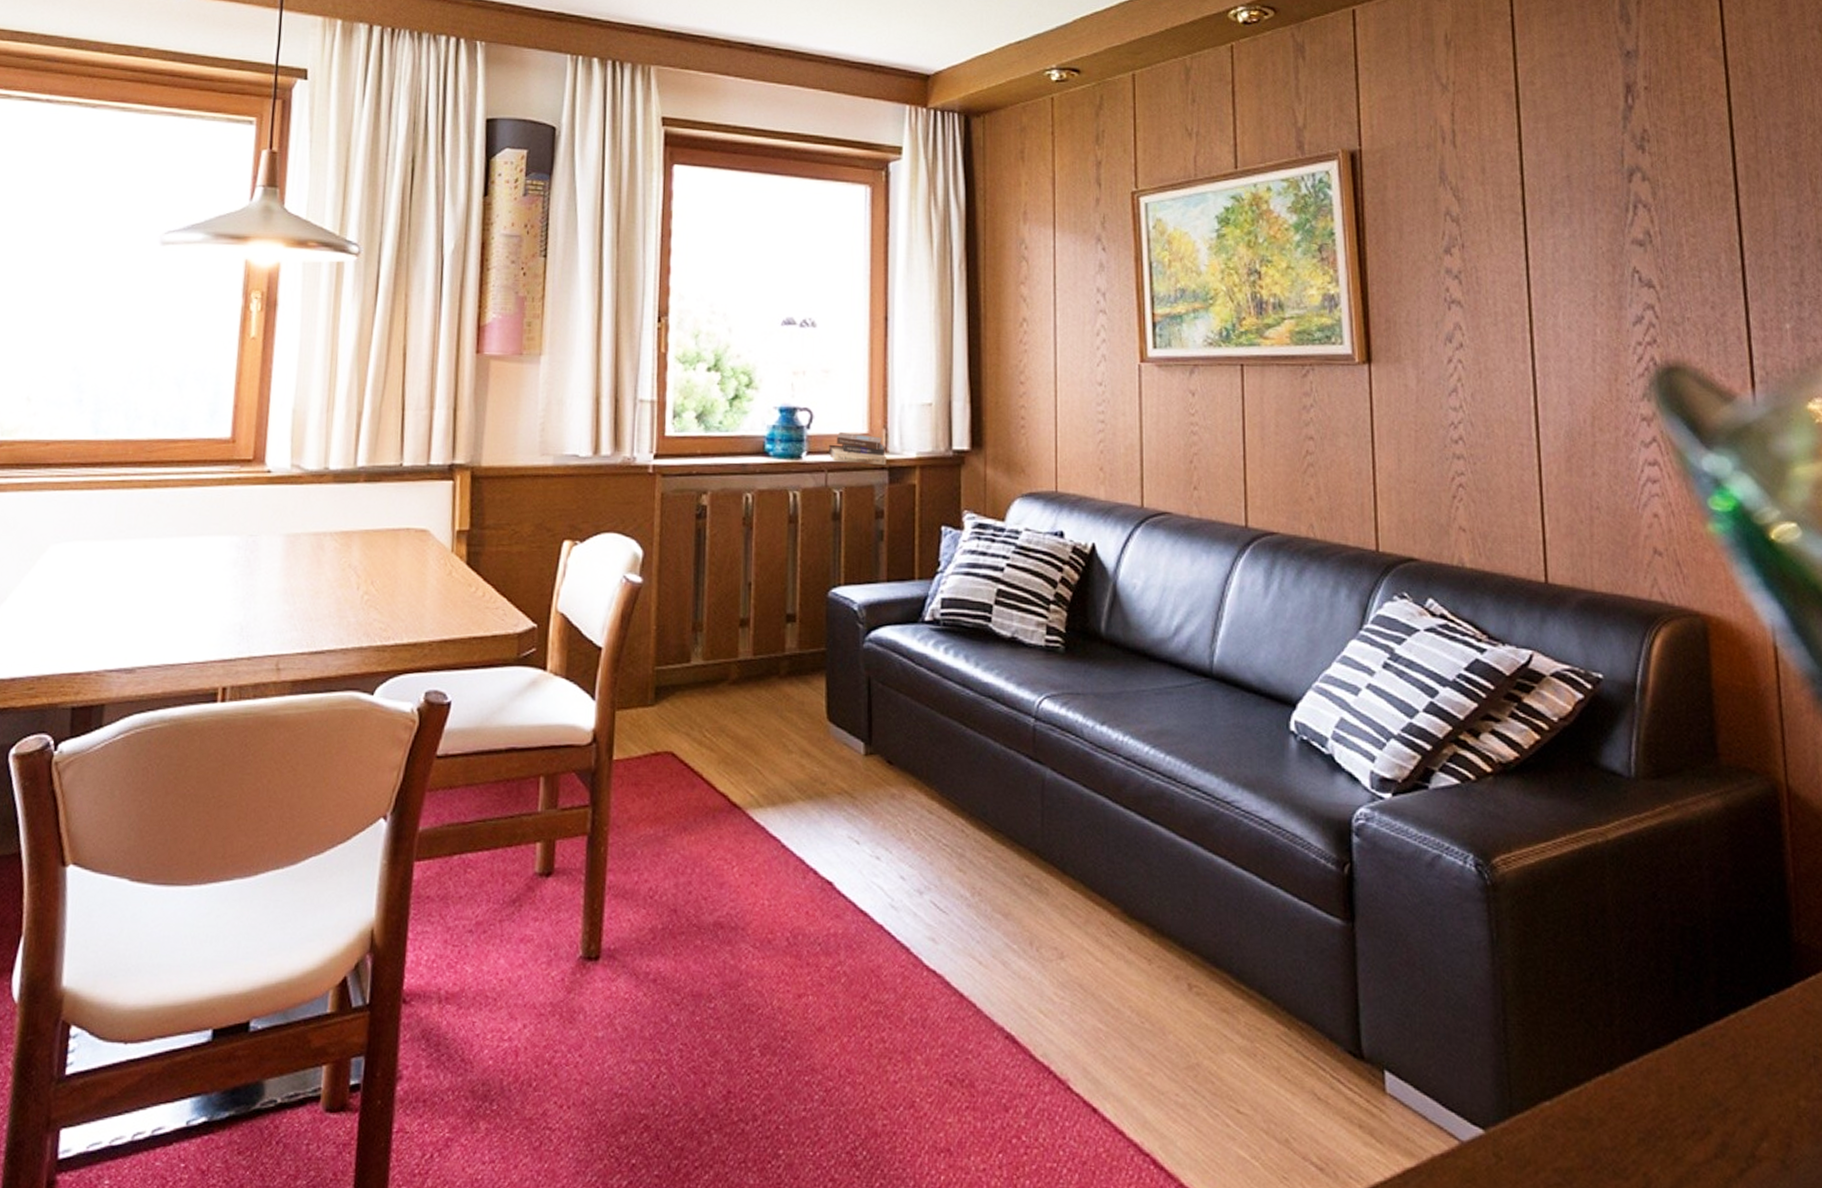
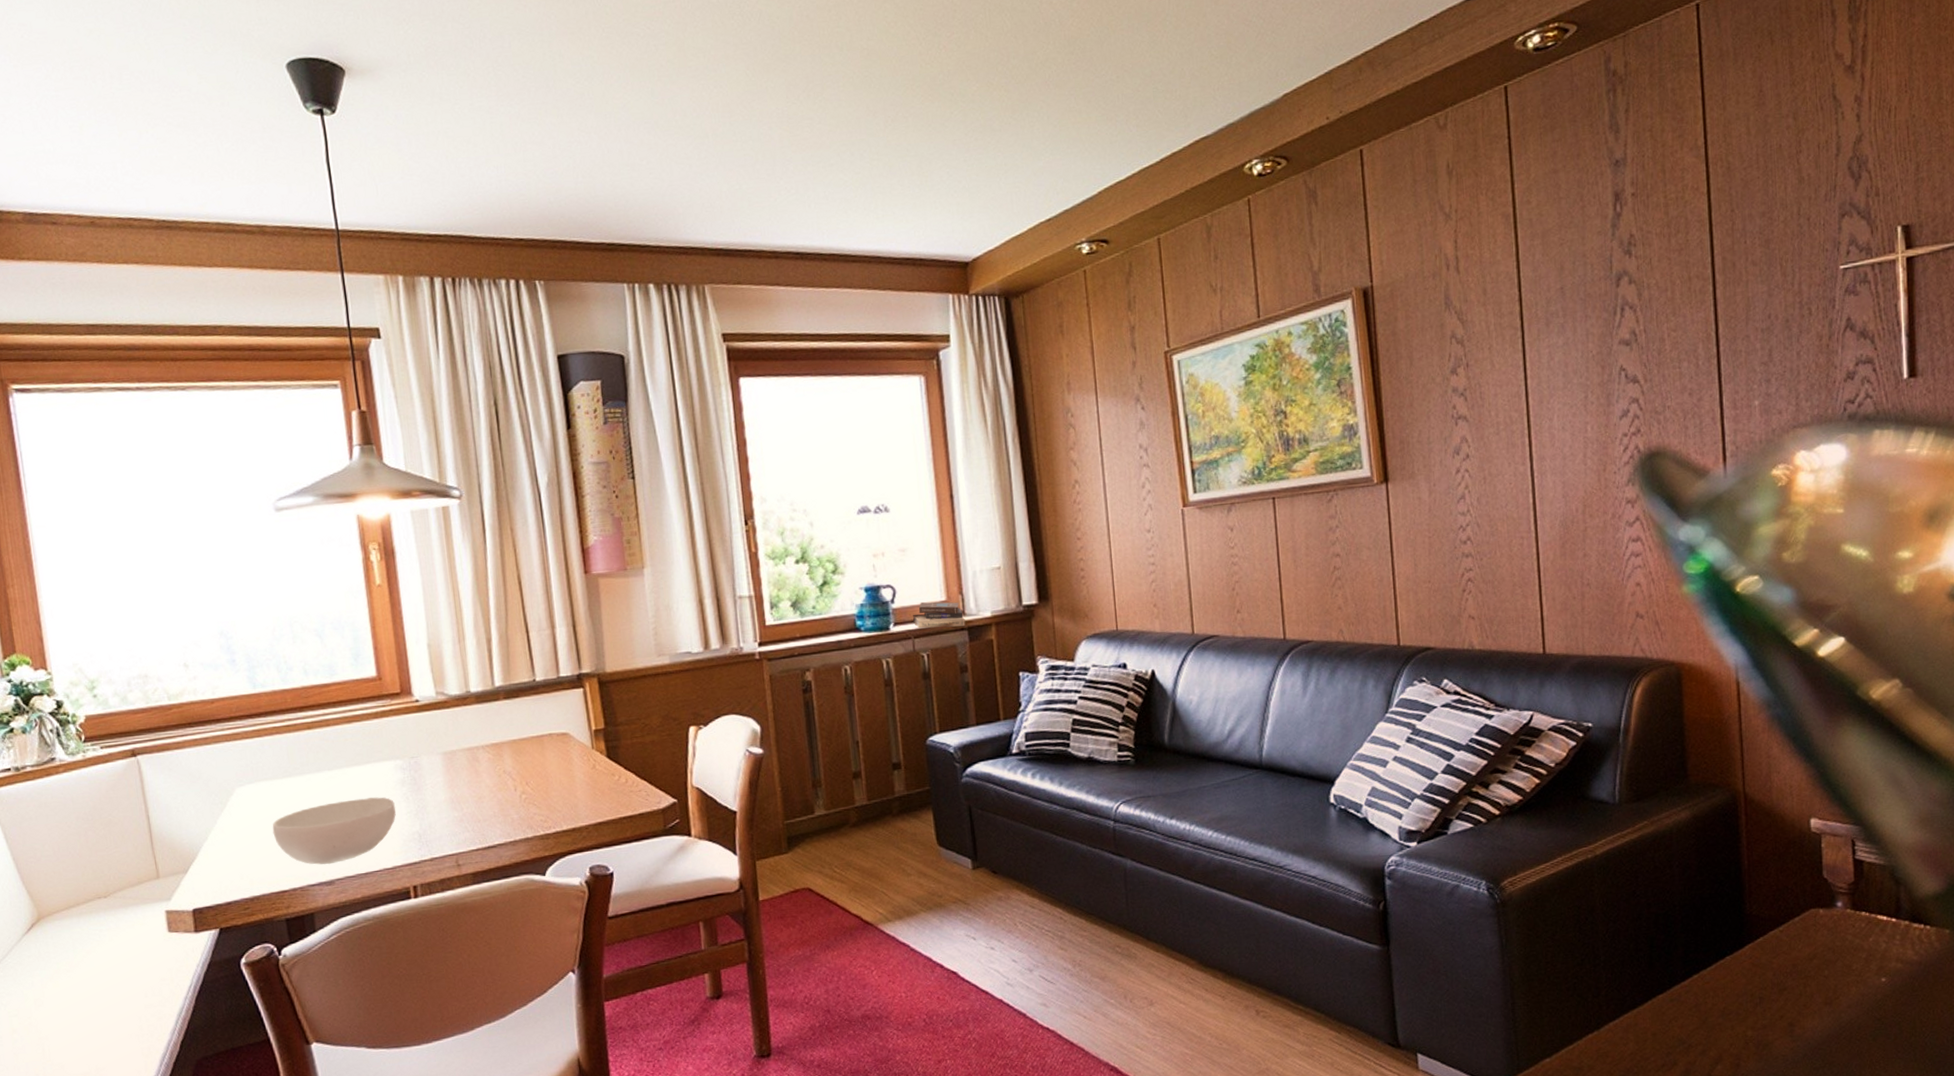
bowl: none [79,575,221,649] -> present [272,797,396,865]

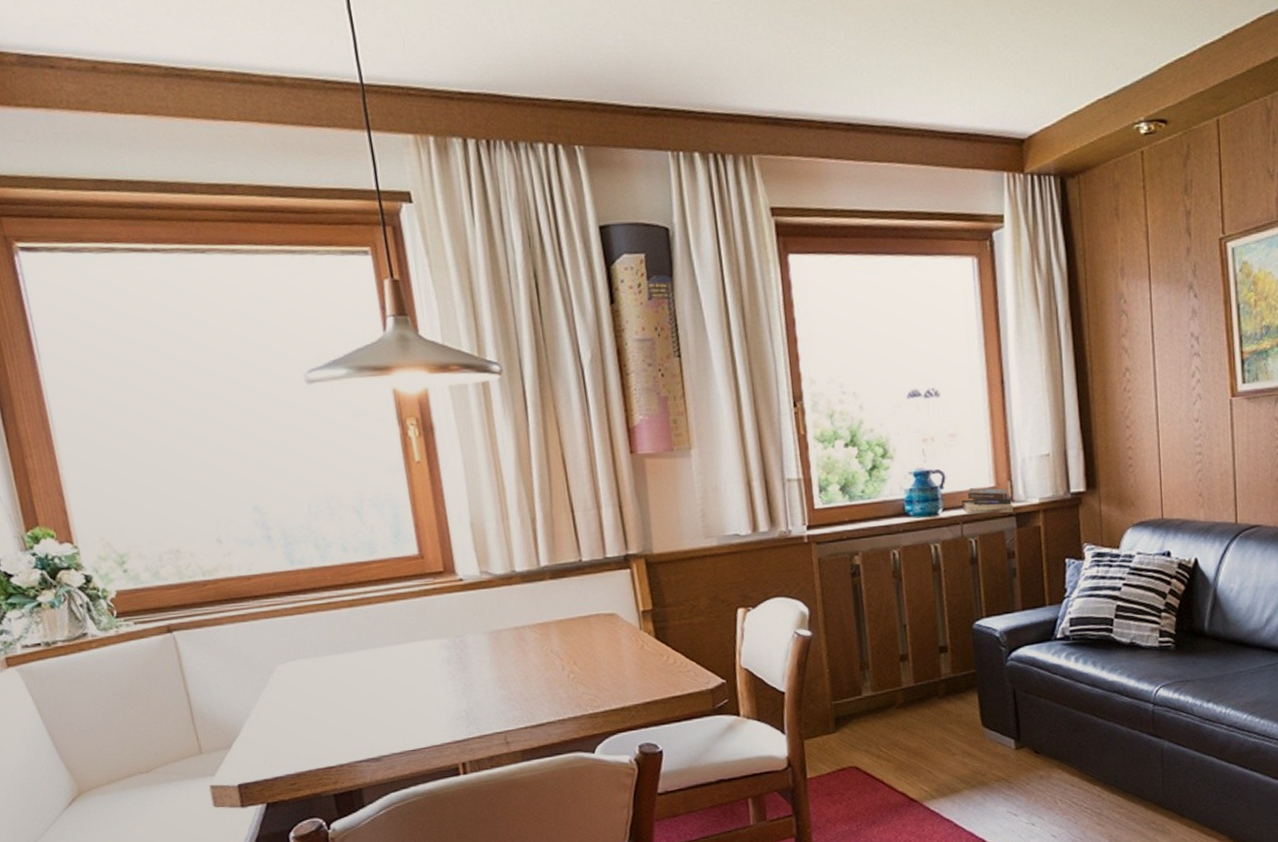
bowl: present [272,797,396,865] -> none [316,675,443,742]

